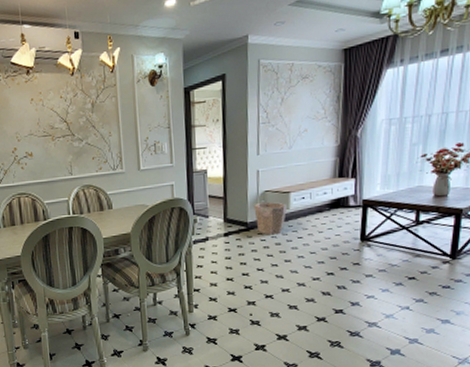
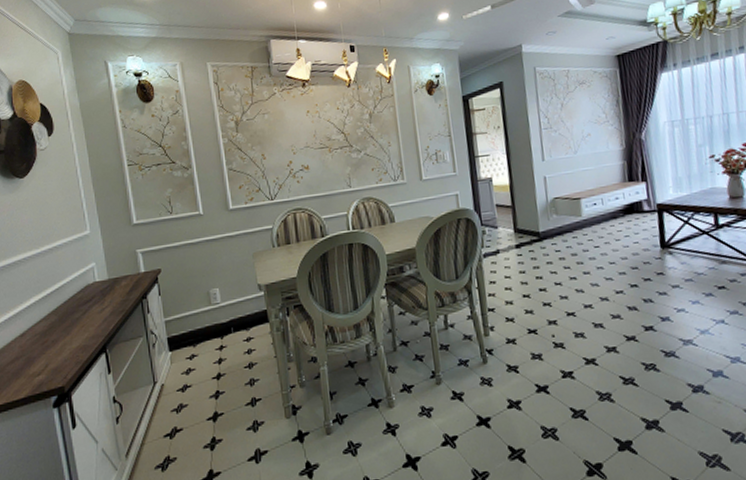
waste bin: present [254,201,288,235] -> none [544,209,580,245]

